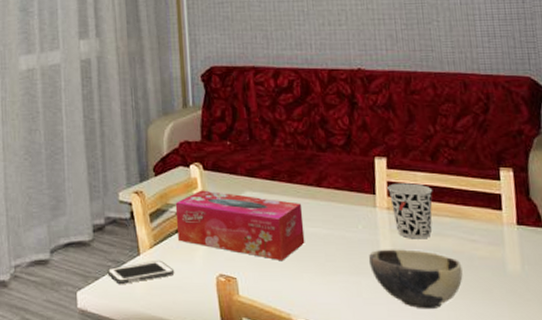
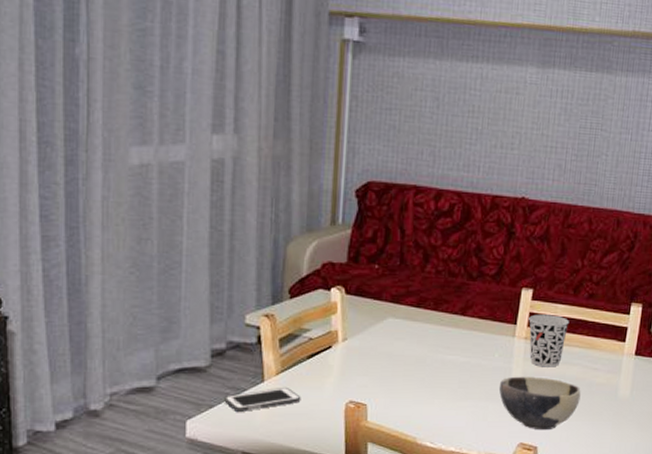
tissue box: present [175,190,305,262] -> none [308,315,444,388]

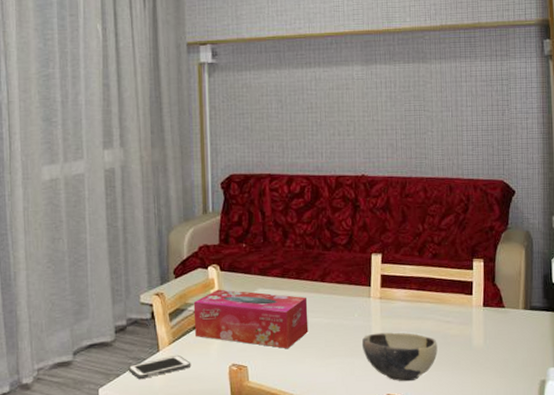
tissue box: none [308,315,444,388] -> present [193,289,309,349]
cup: present [529,314,570,367] -> none [381,275,418,323]

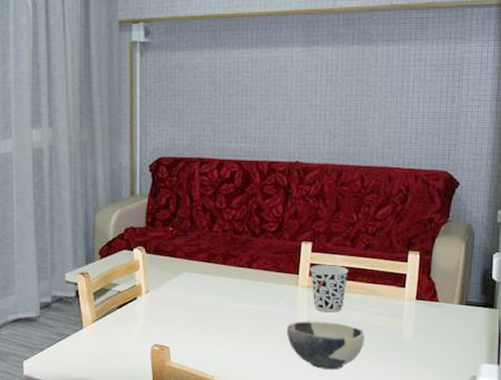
cell phone: present [128,354,191,379] -> none [52,332,114,354]
tissue box: present [193,289,309,349] -> none [118,271,233,333]
cup: none [381,275,418,323] -> present [310,265,349,312]

